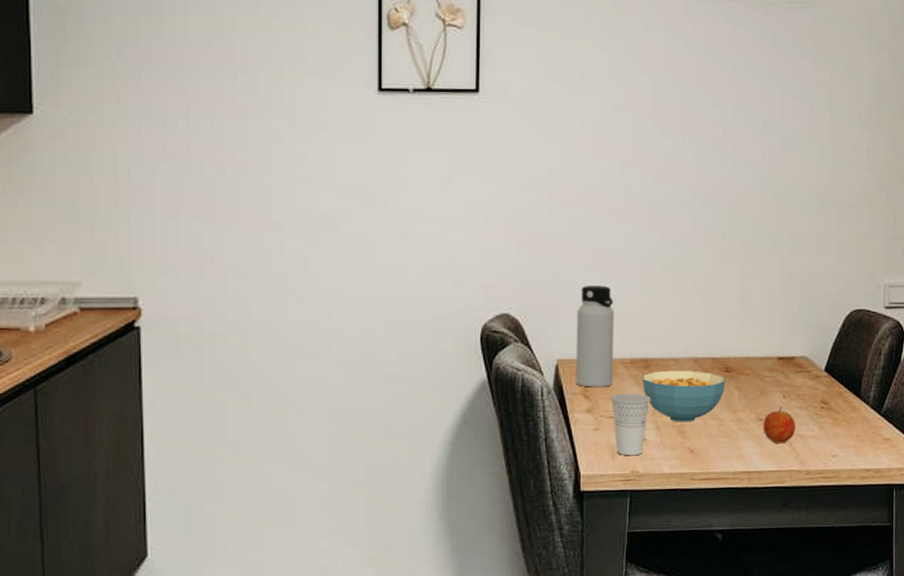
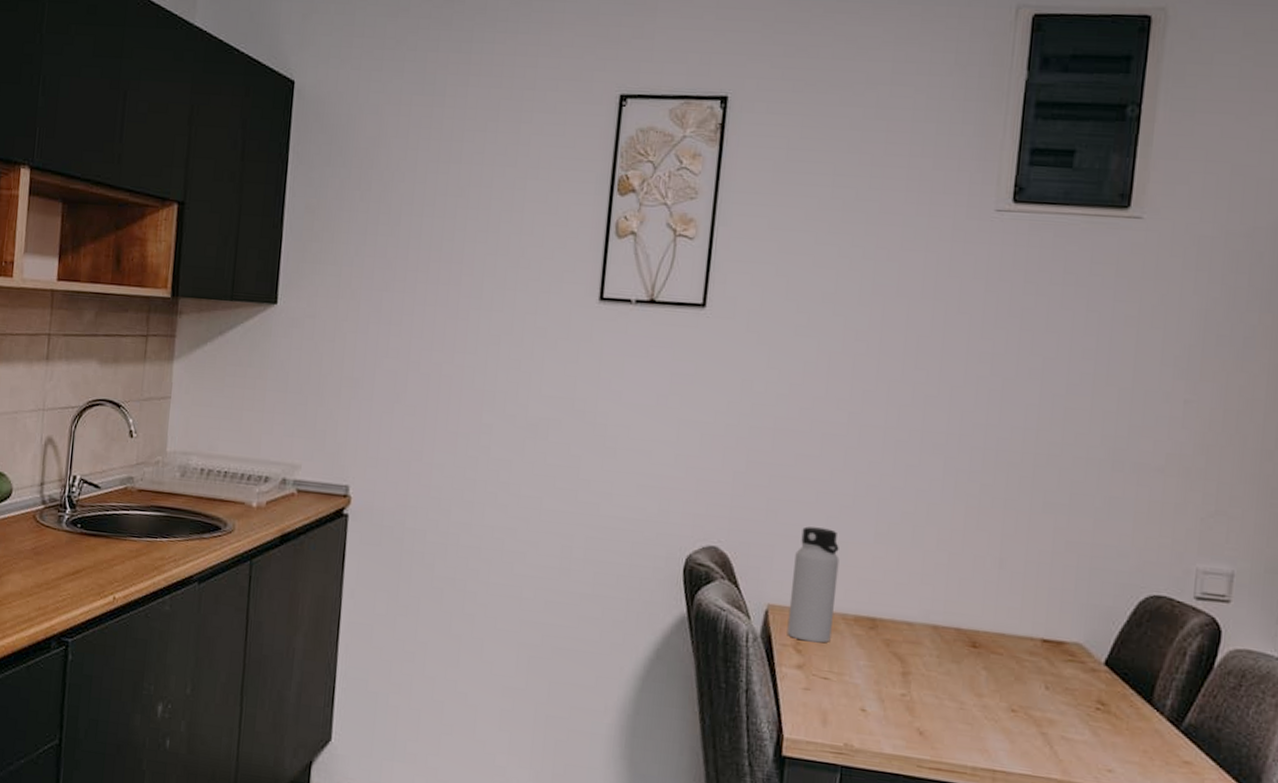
cup: present [610,393,651,456] -> none [826,652,875,727]
cereal bowl: present [642,370,725,422] -> none [866,634,971,699]
fruit: present [763,406,796,444] -> none [1015,698,1061,745]

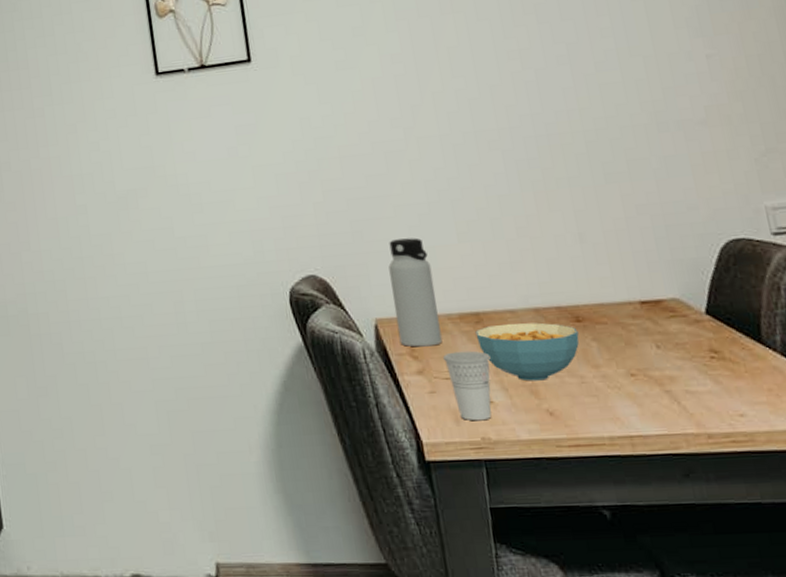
cup: none [826,652,875,727] -> present [442,350,492,421]
cereal bowl: none [866,634,971,699] -> present [475,322,579,381]

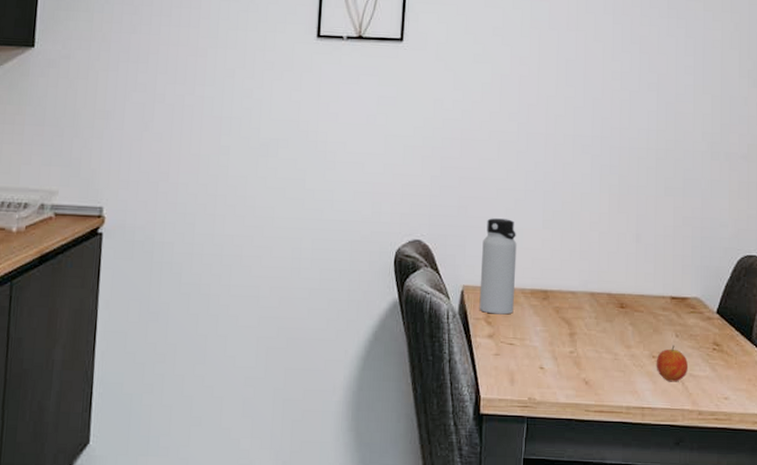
cup: present [442,350,492,421] -> none [511,321,549,383]
cereal bowl: present [475,322,579,381] -> none [541,302,620,354]
fruit: none [636,358,682,403] -> present [656,345,689,382]

